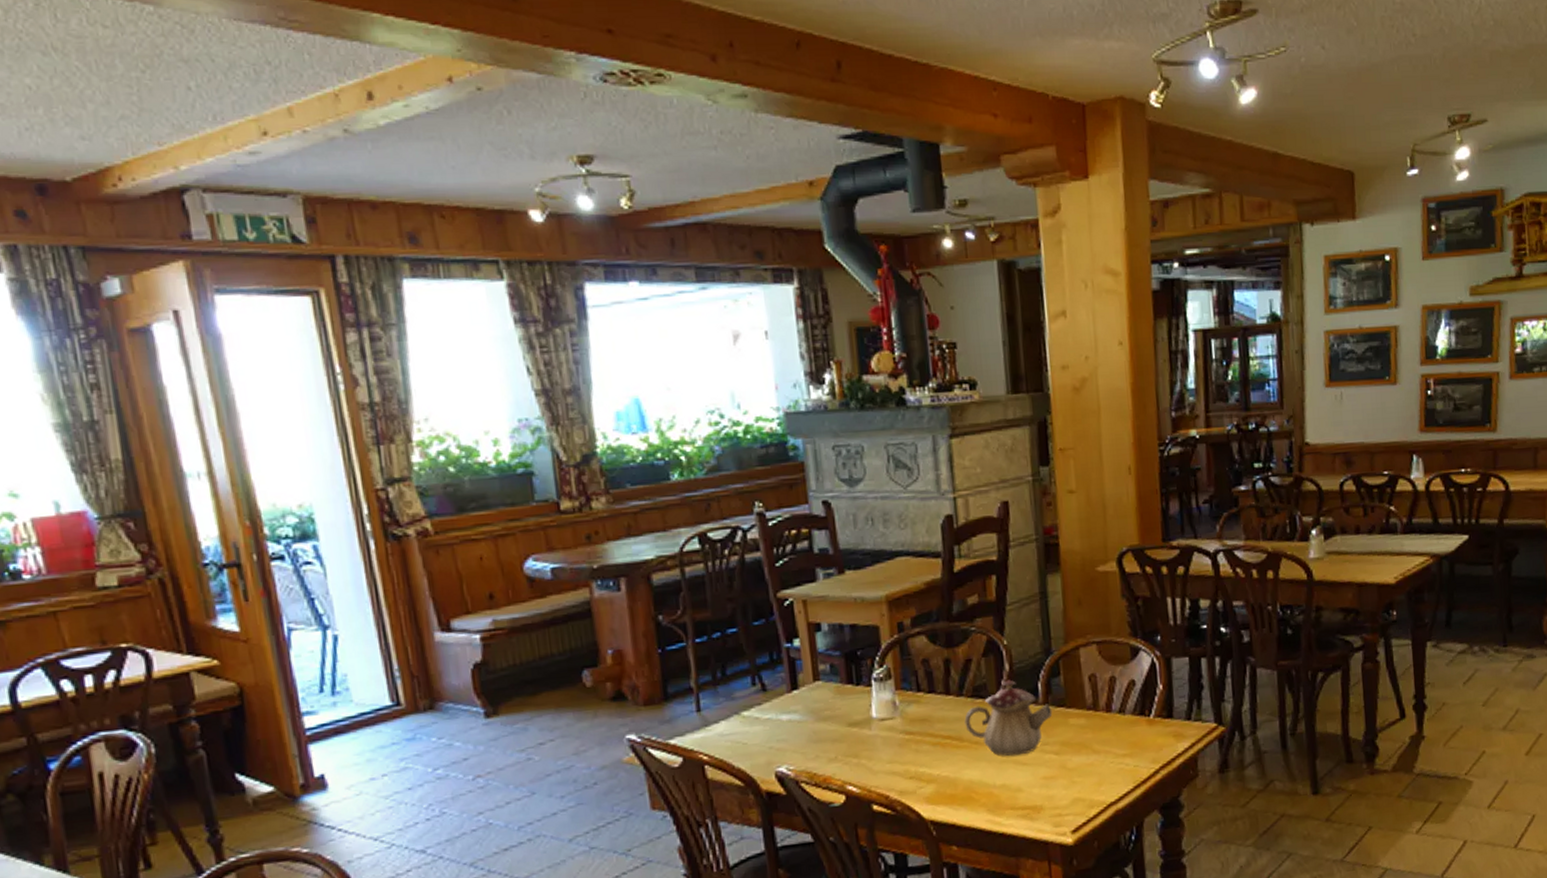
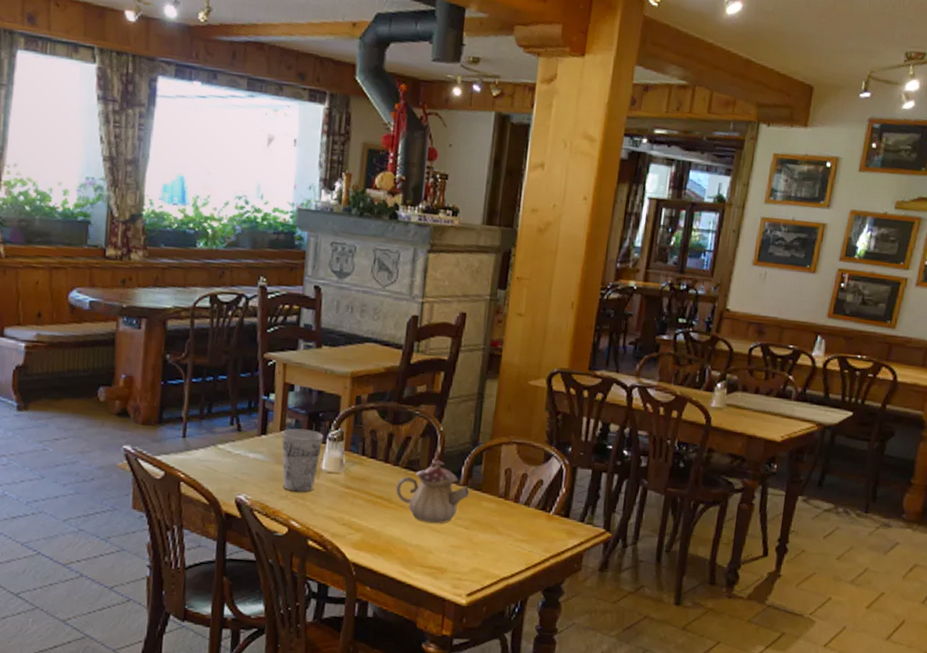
cup: none [816,673,868,751] -> present [281,428,324,493]

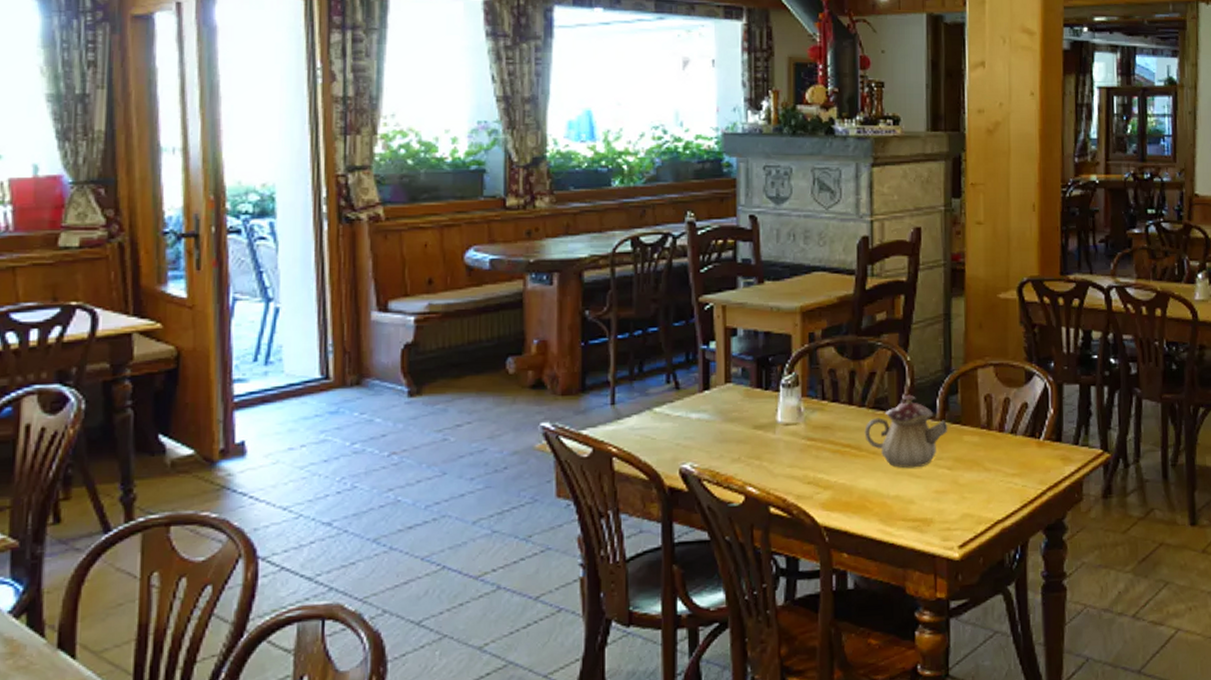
cup: present [281,428,324,493] -> none [727,378,776,453]

